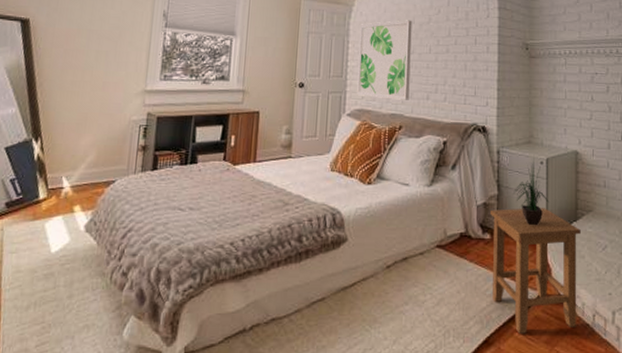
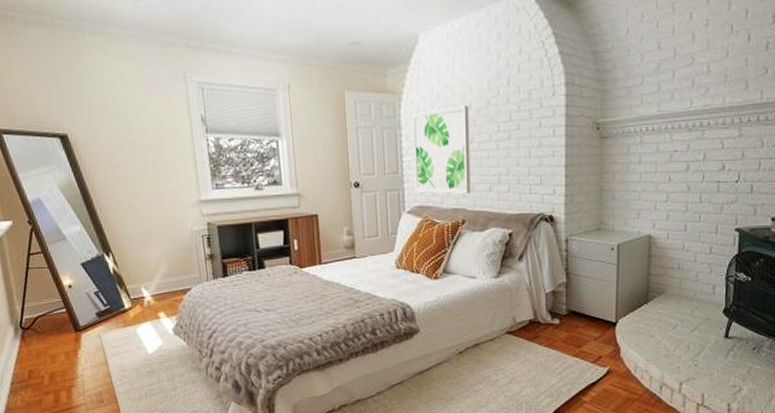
stool: present [490,208,581,334] -> none [559,292,651,404]
potted plant: present [513,159,549,226] -> none [582,245,619,310]

